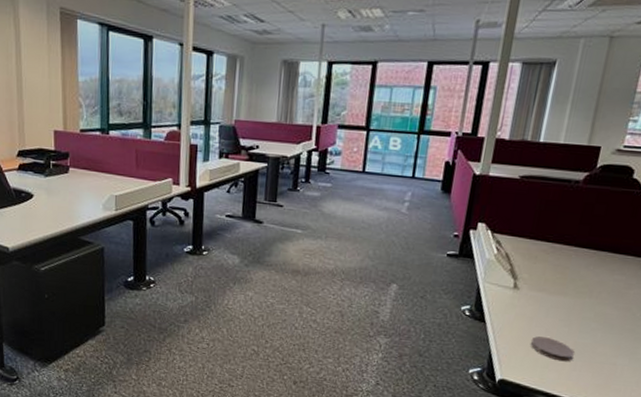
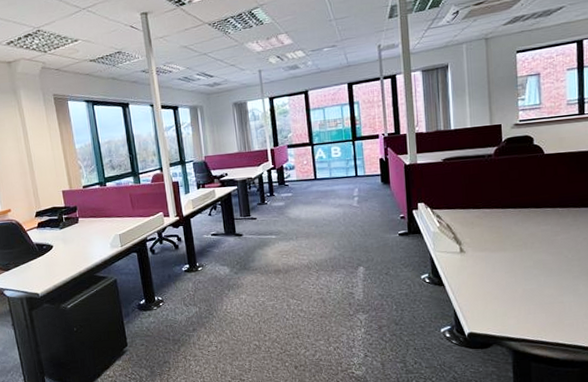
coaster: present [530,336,574,362] -> none [486,289,526,308]

